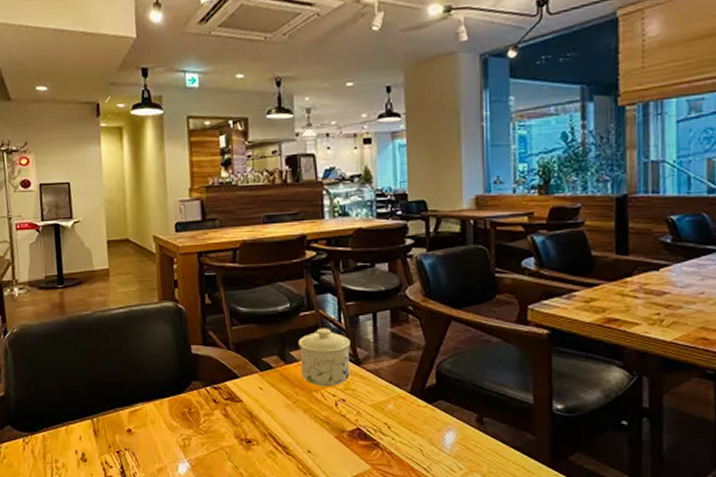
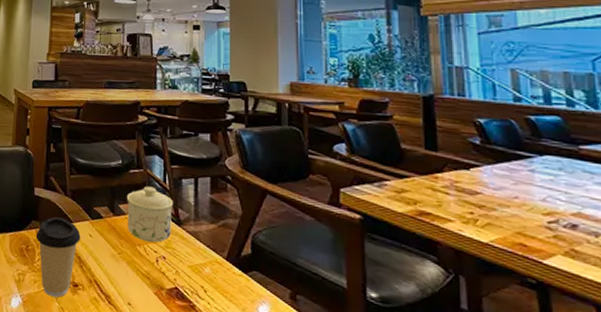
coffee cup: none [198,374,250,457] -> present [36,217,81,298]

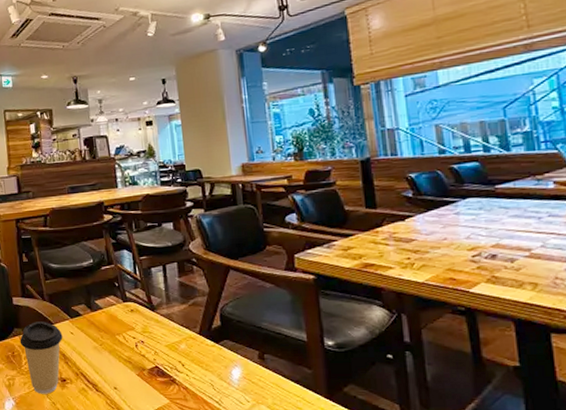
sugar bowl: present [126,186,173,243] -> none [101,279,147,331]

